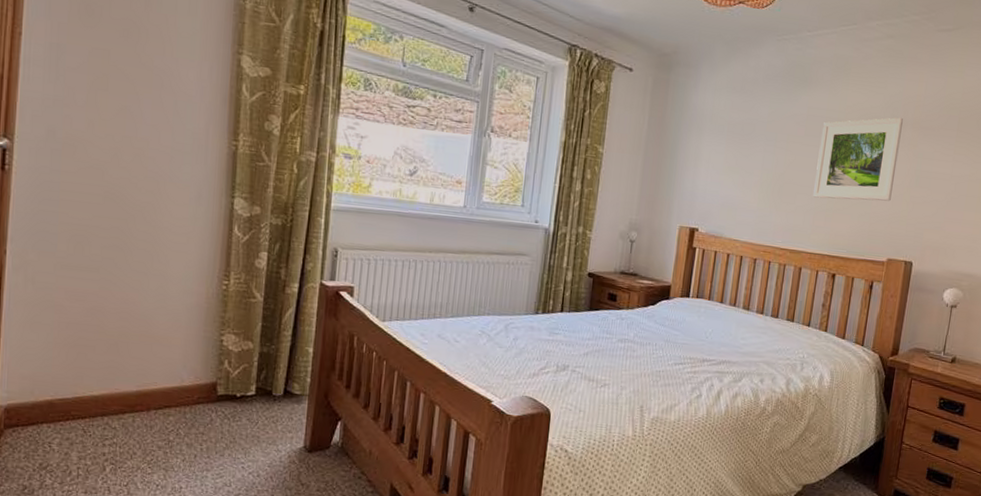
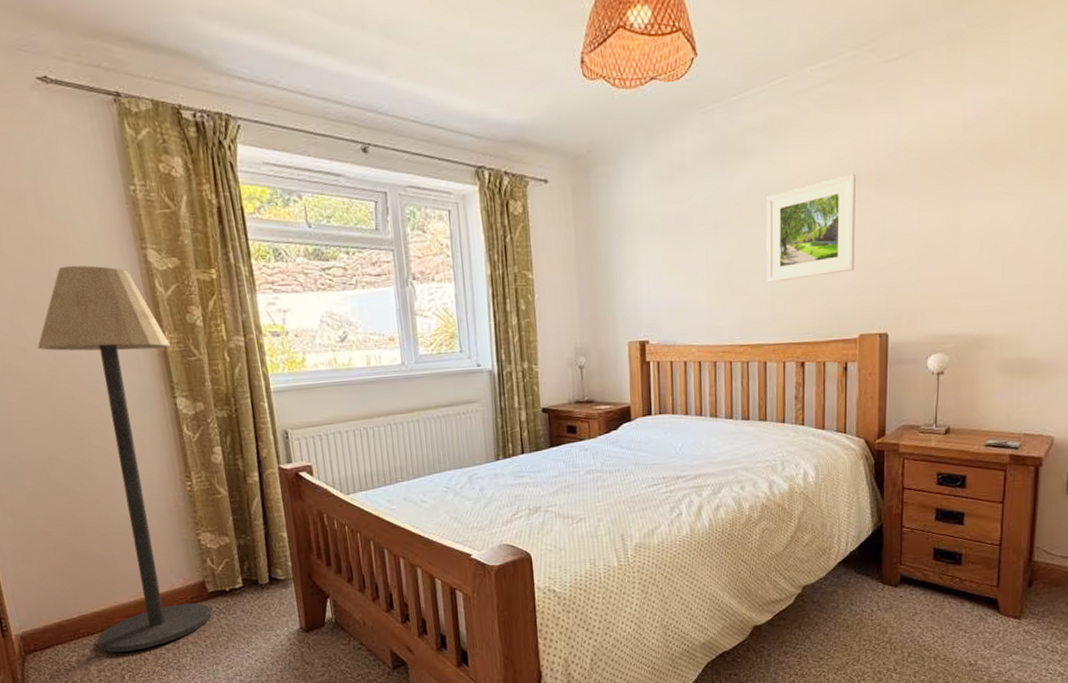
floor lamp: none [86,54,242,443] -> present [37,265,212,653]

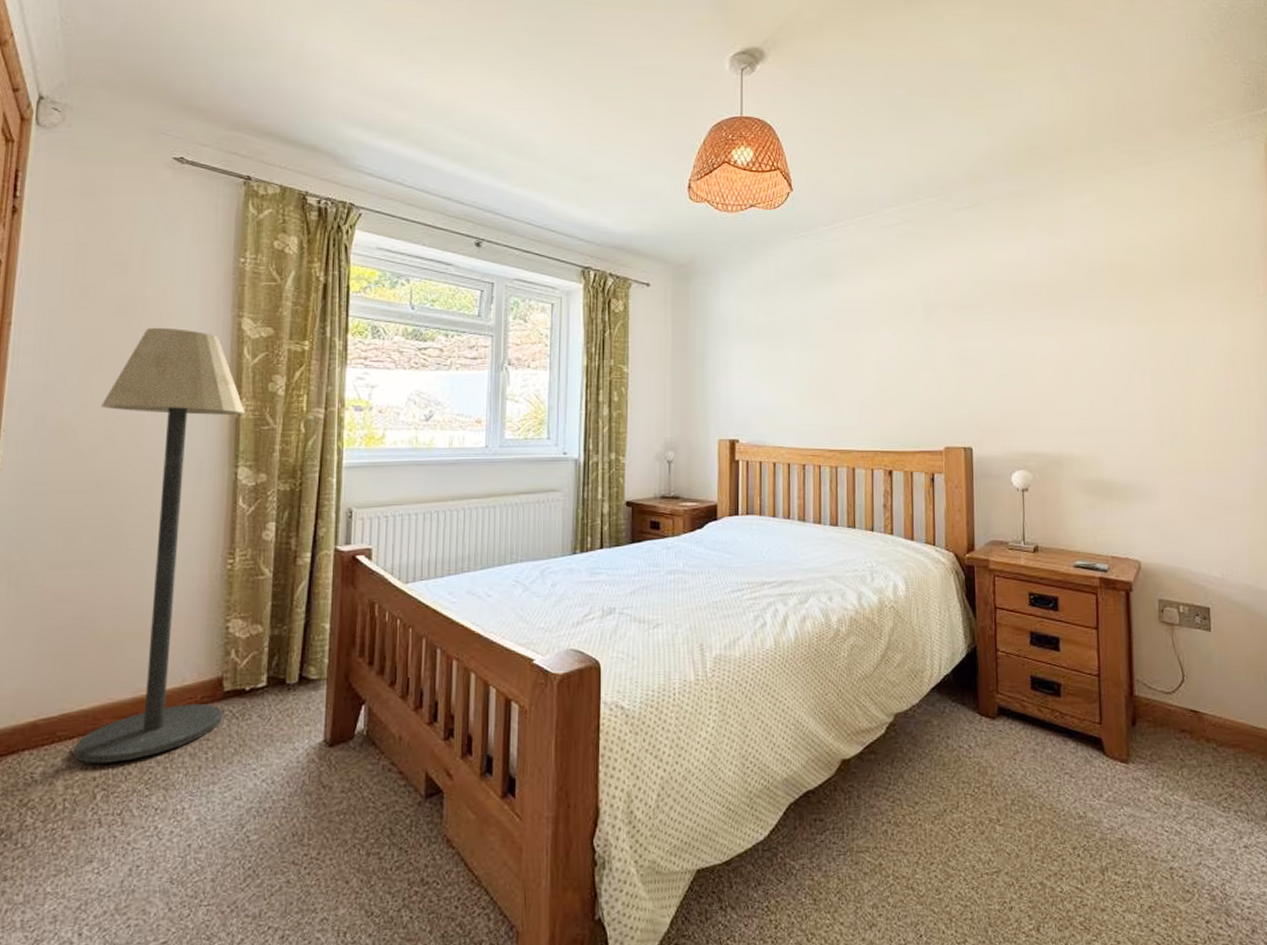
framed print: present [766,173,856,283] -> none [854,299,938,392]

